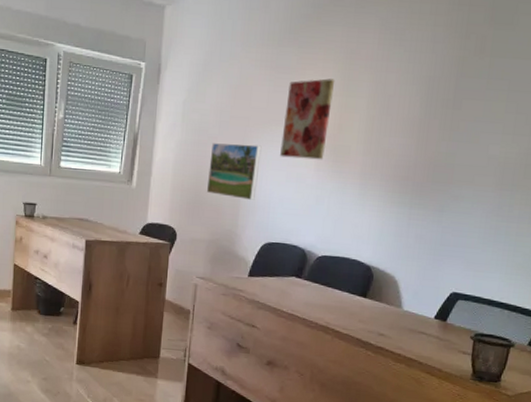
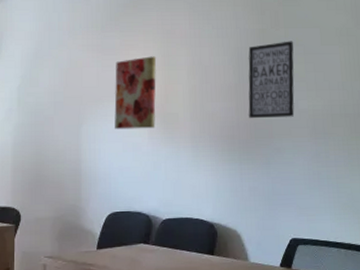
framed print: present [206,143,262,200] -> none [47,121,97,173]
wall art: none [429,73,499,163] -> present [248,41,295,118]

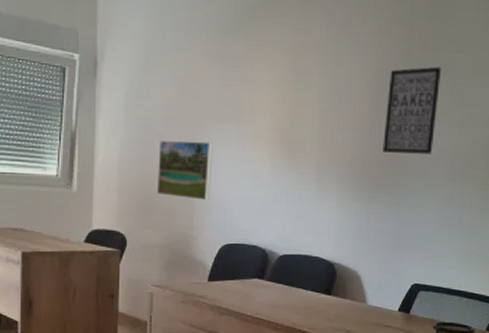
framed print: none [47,121,97,173] -> present [156,141,213,200]
wall art: present [114,56,157,130] -> none [233,72,285,156]

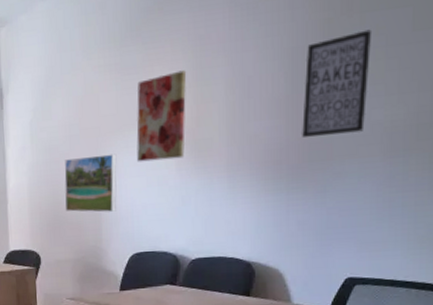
wall art: none [233,72,285,156] -> present [136,70,187,162]

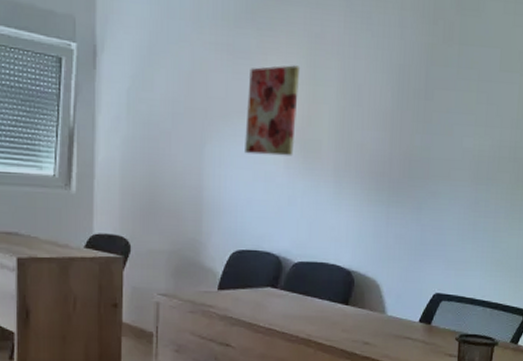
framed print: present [64,154,117,212] -> none [162,139,223,203]
wall art: present [302,29,372,137] -> none [404,61,468,156]

